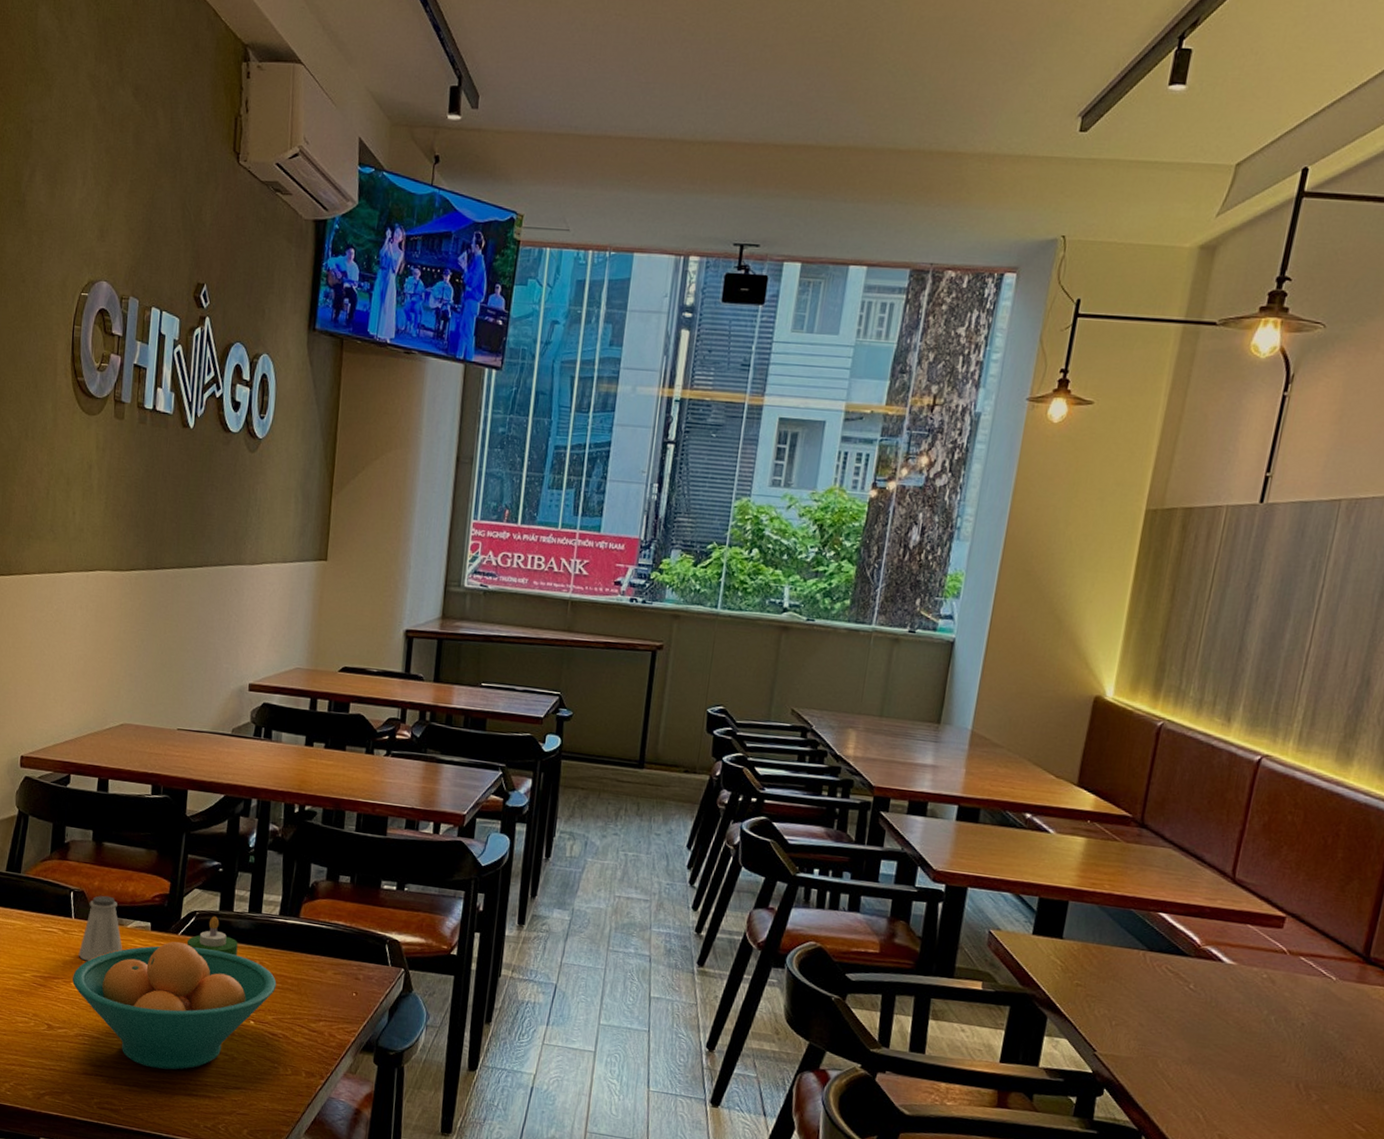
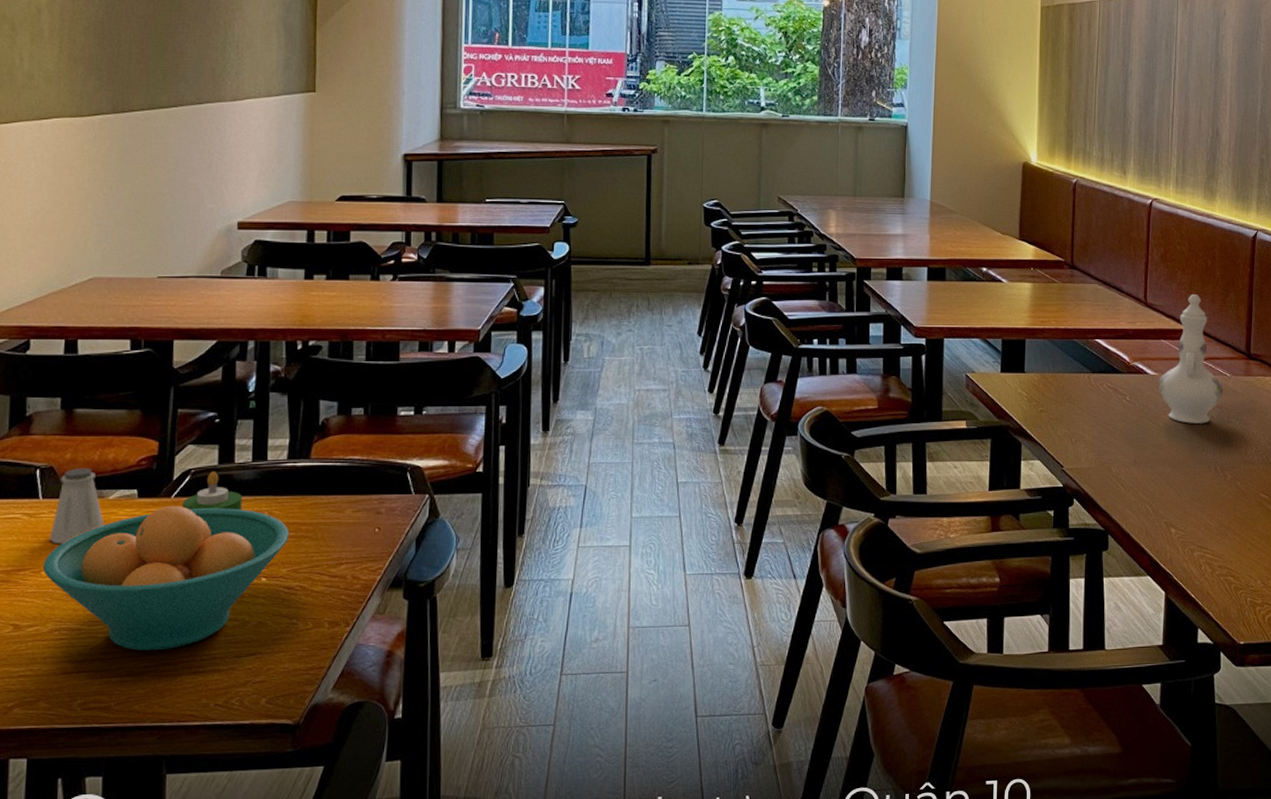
ewer: none [1233,876,1324,1031] -> present [1158,294,1223,423]

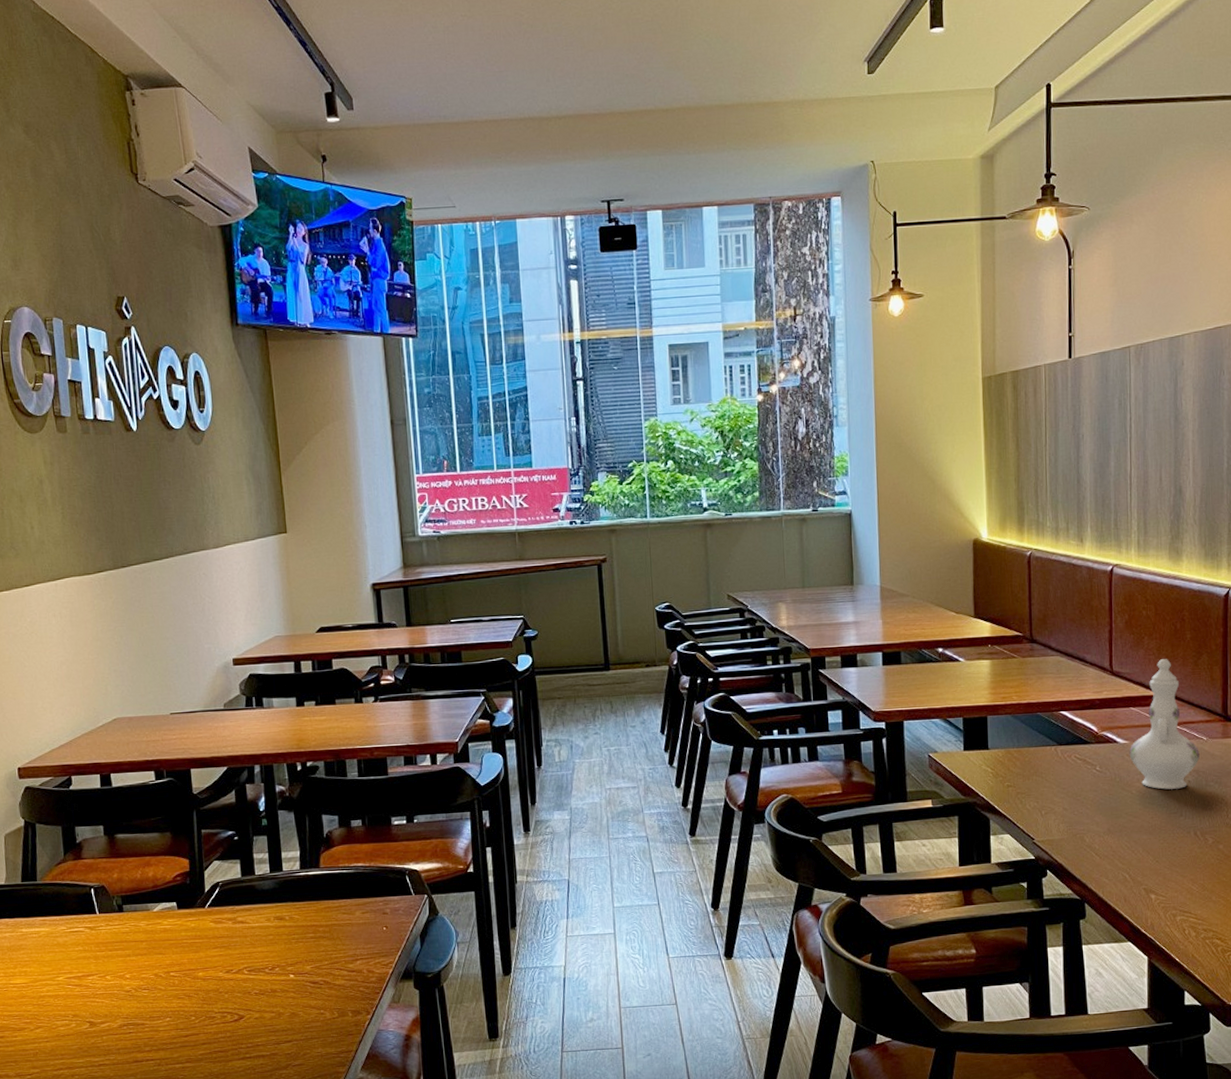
fruit bowl: present [43,506,290,651] -> none [107,914,309,1041]
saltshaker: present [49,467,105,545] -> none [109,885,153,952]
candle: present [181,471,242,510] -> none [214,883,266,918]

